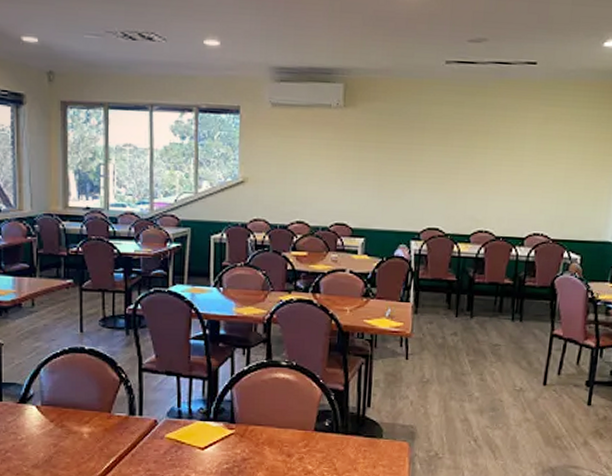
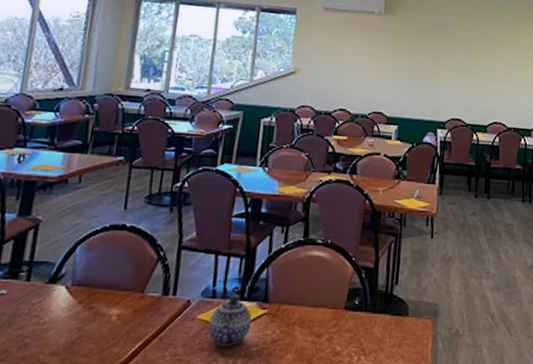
teapot: none [177,415,219,464] -> present [208,294,252,347]

